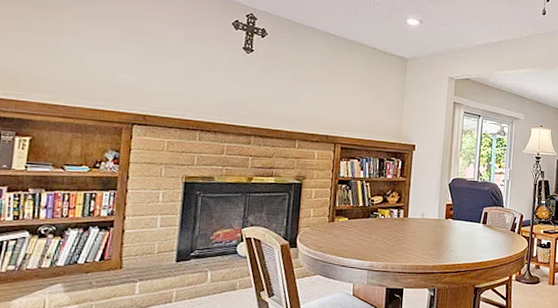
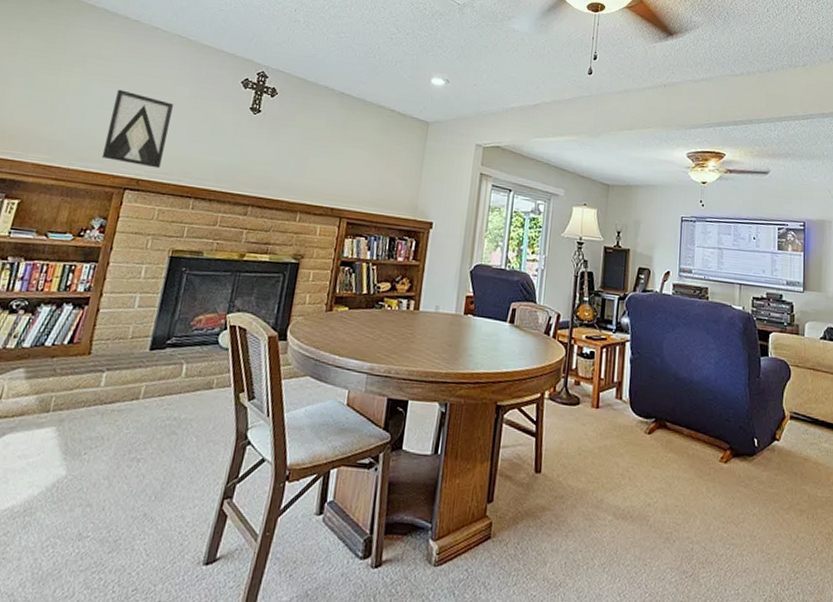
wall art: none [105,31,169,105] -> present [101,89,173,169]

